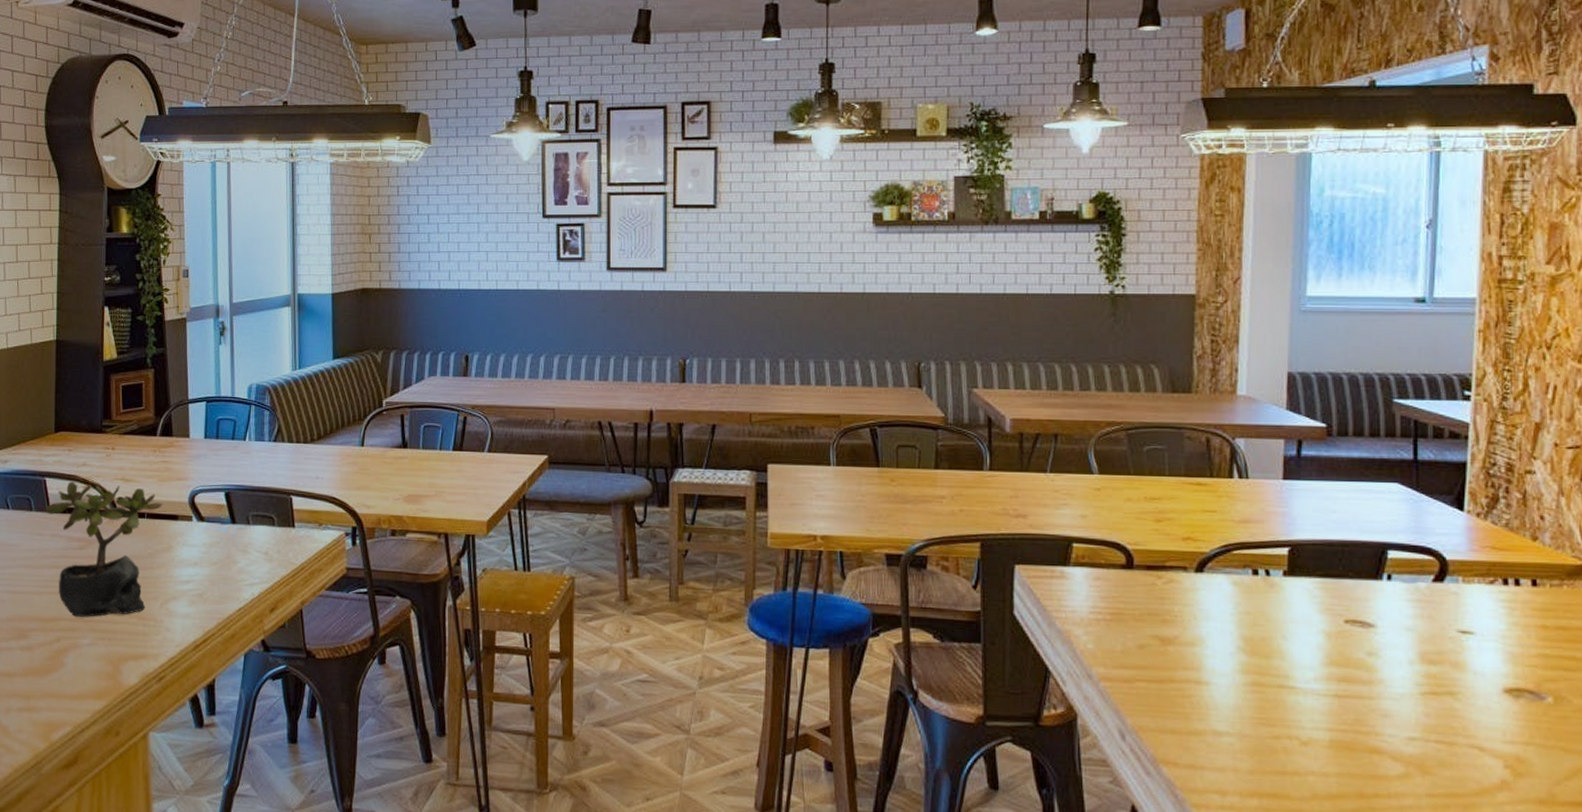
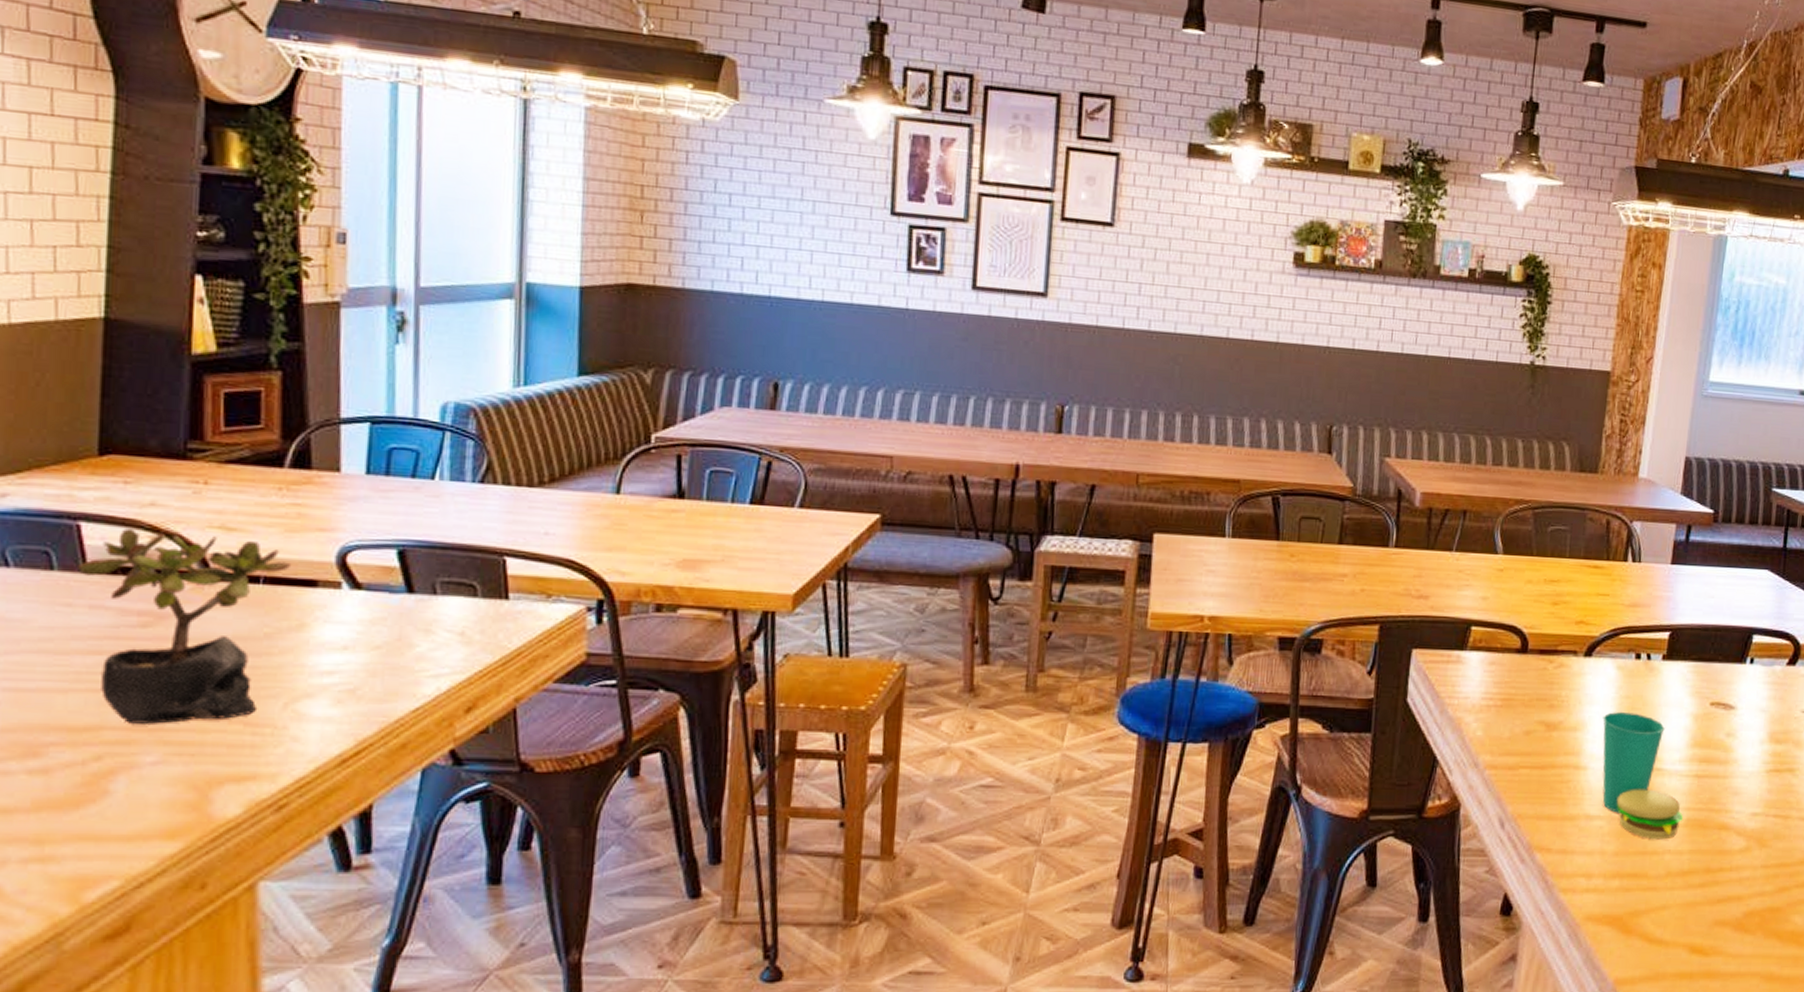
cup: none [1222,627,1325,761] -> present [1602,711,1683,840]

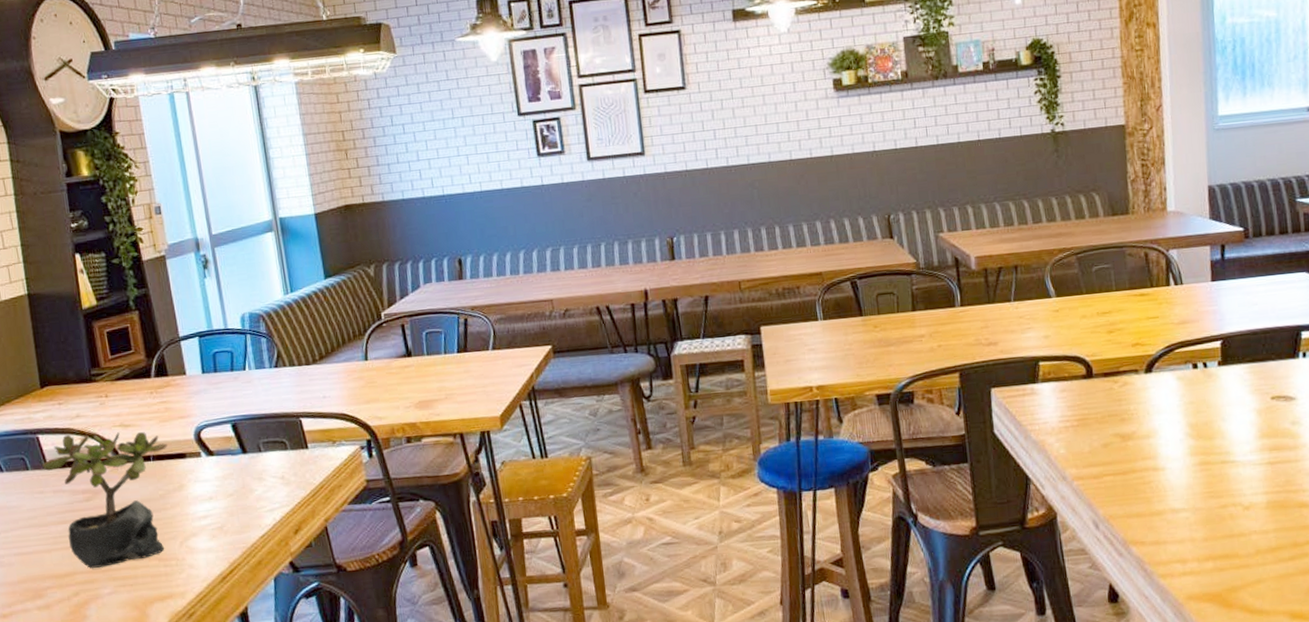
cup: present [1602,711,1683,840] -> none [1172,415,1263,524]

